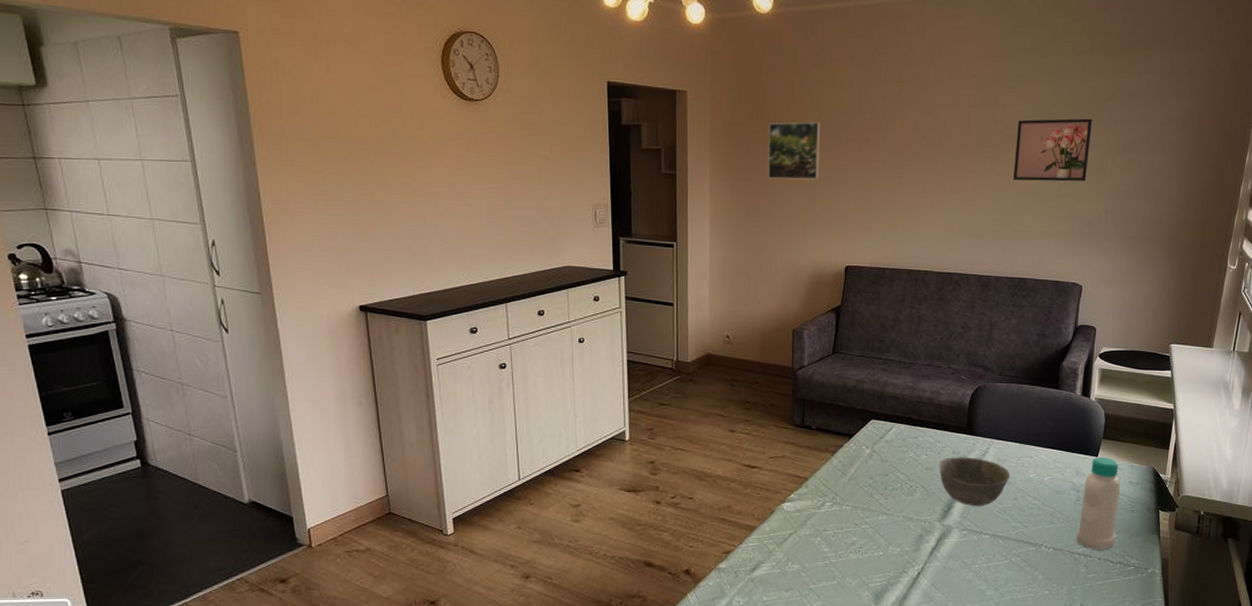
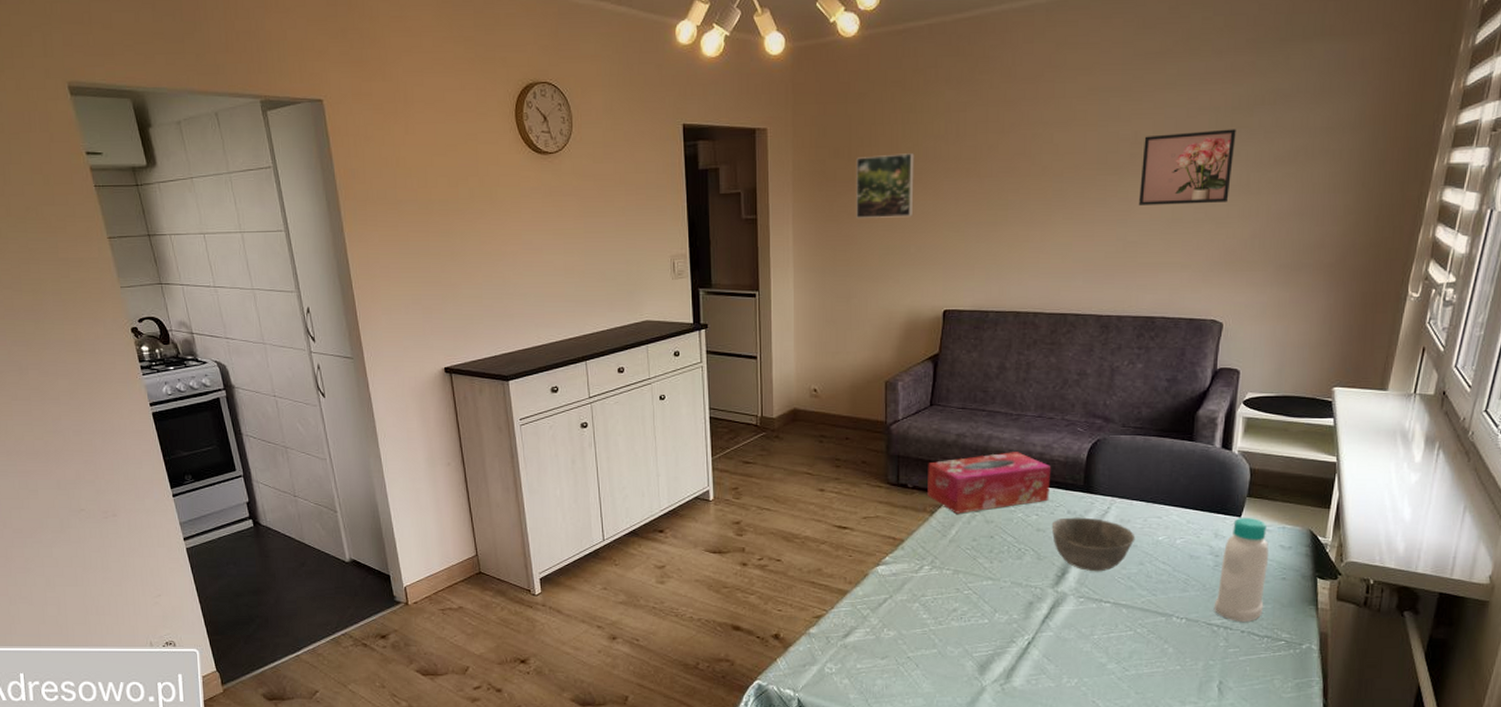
tissue box: none [829,397,939,454] -> present [927,452,1052,514]

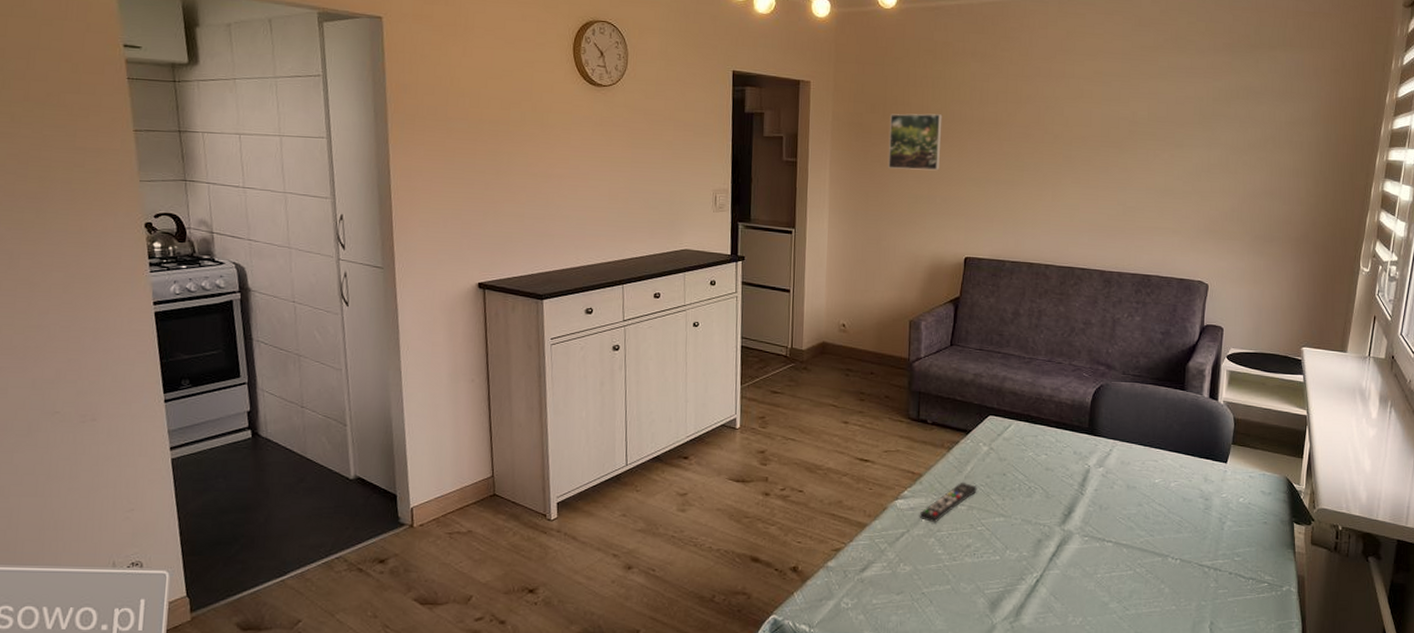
remote control: none [902,545,963,588] -> present [919,482,977,523]
tissue box: present [927,452,1052,514] -> none [946,393,1060,451]
bowl: present [1051,517,1136,572] -> none [1059,458,1135,512]
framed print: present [1139,129,1236,205] -> none [1137,116,1217,179]
bottle: present [1213,517,1269,623] -> none [1204,463,1252,565]

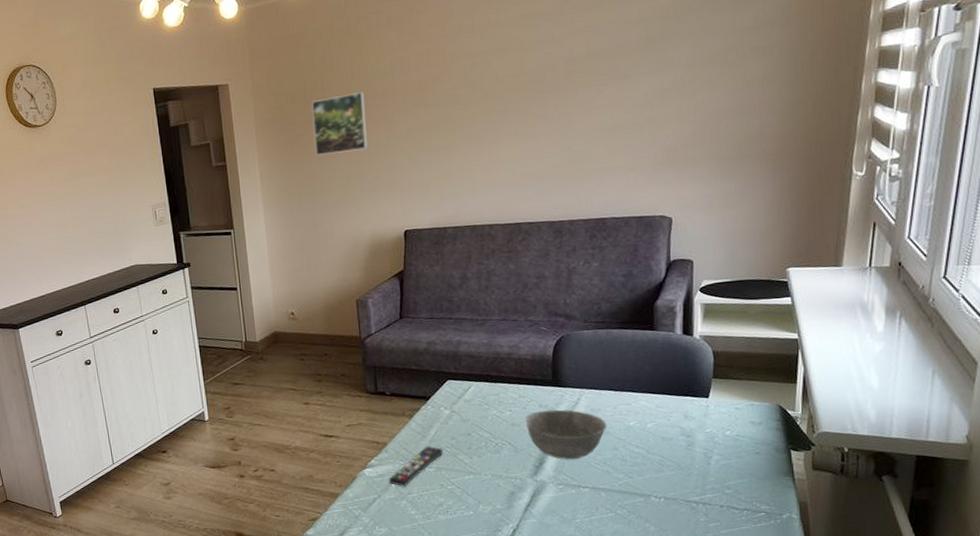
bowl: none [1059,458,1135,512] -> present [525,409,607,460]

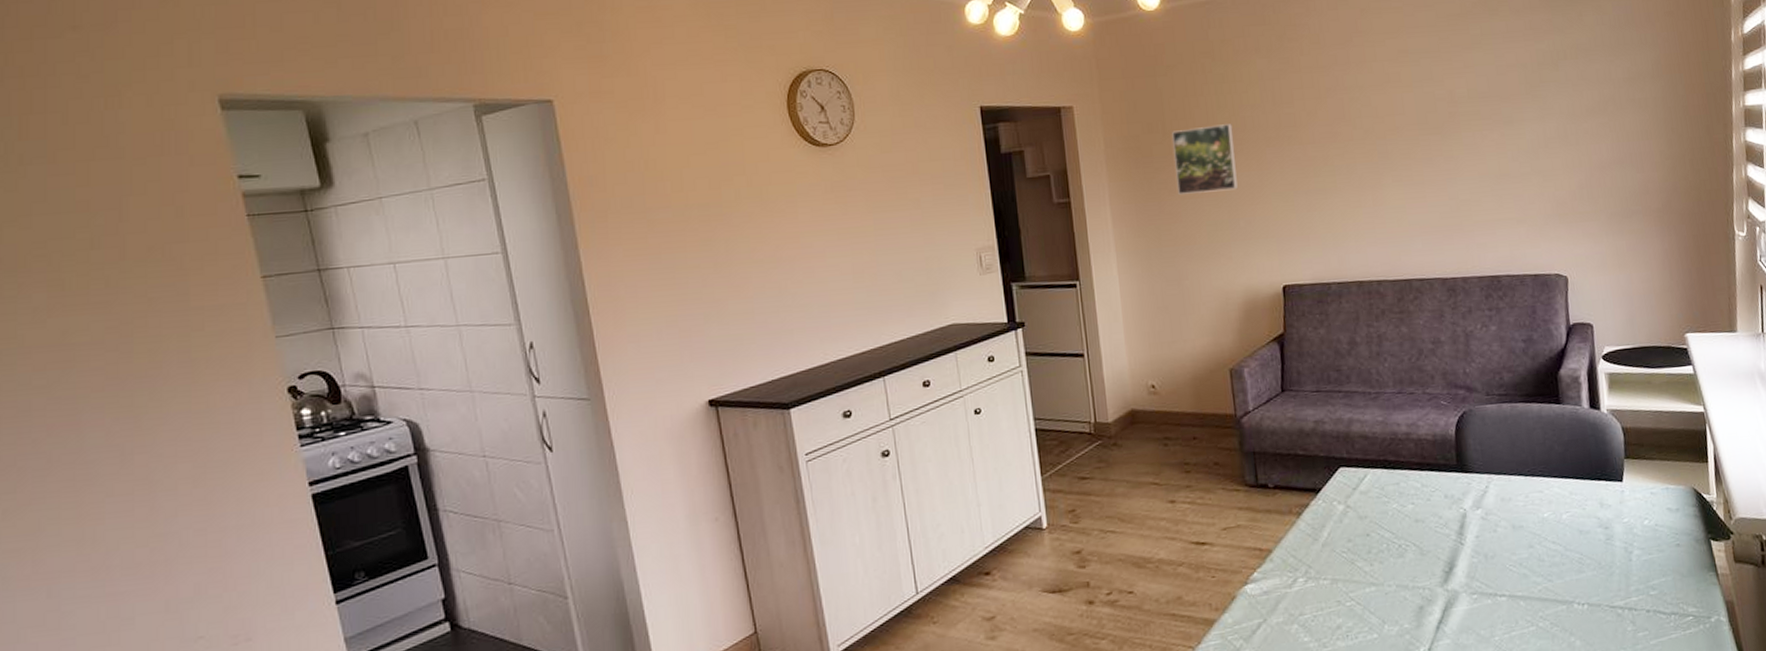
remote control: present [388,445,444,487] -> none [1275,550,1339,606]
bowl: present [525,409,607,460] -> none [1430,500,1520,563]

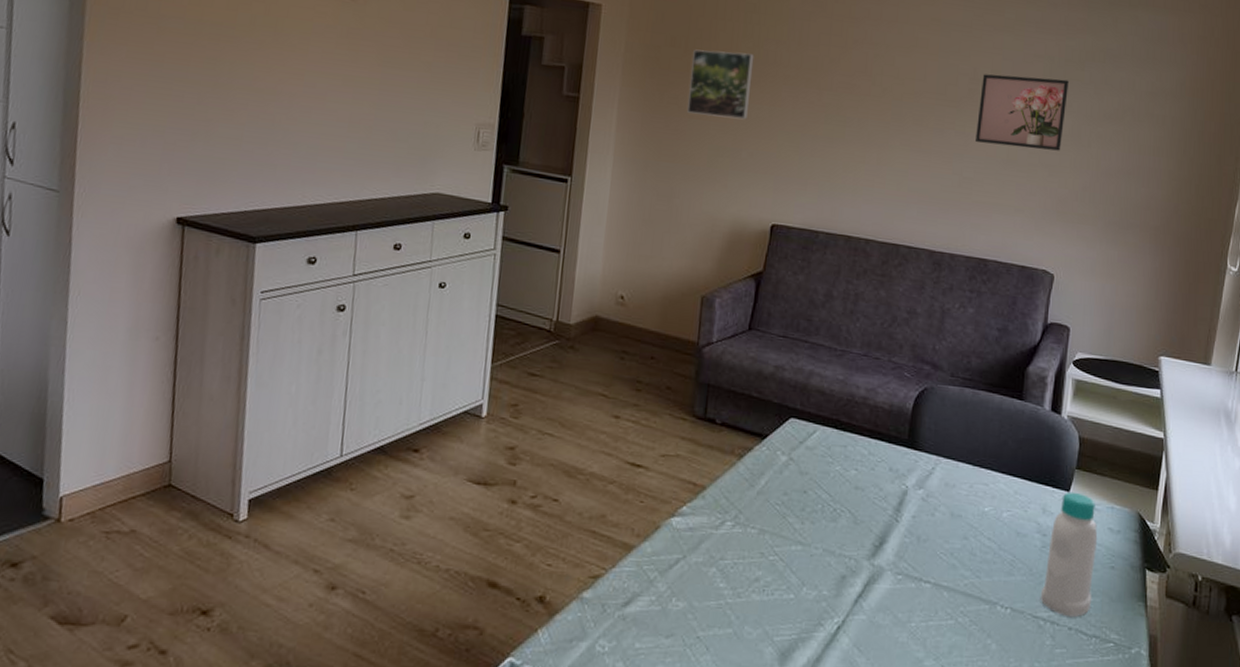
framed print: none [1460,83,1551,163] -> present [976,74,1069,151]
bottle: none [1612,480,1664,601] -> present [1040,491,1098,618]

